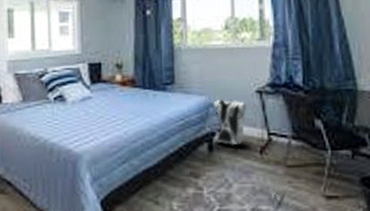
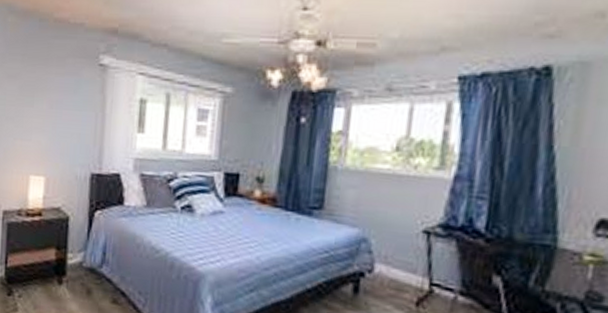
backpack: present [213,99,246,145] -> none [361,234,408,291]

